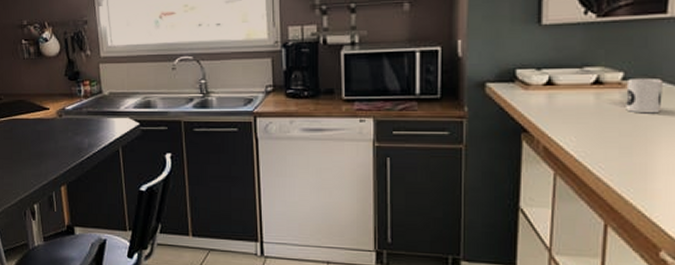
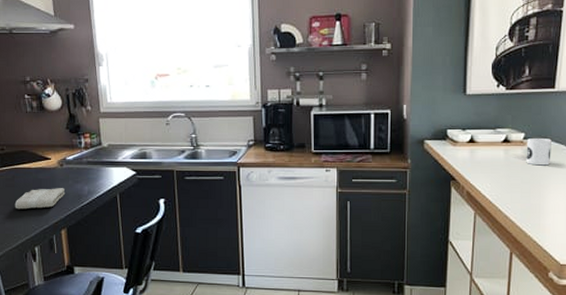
washcloth: none [13,140,65,164] -> present [14,188,66,210]

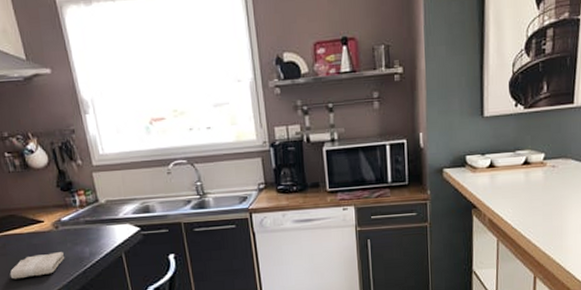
mug: present [526,137,552,166] -> none [546,156,572,186]

